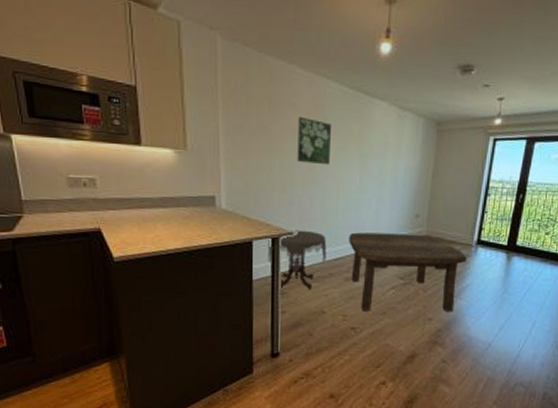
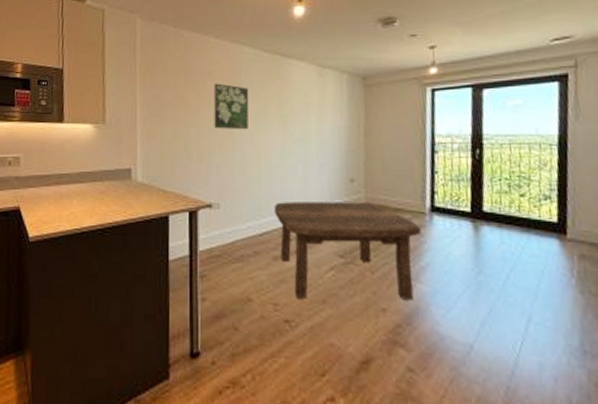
side table: present [268,230,327,290] -> none [185,202,250,272]

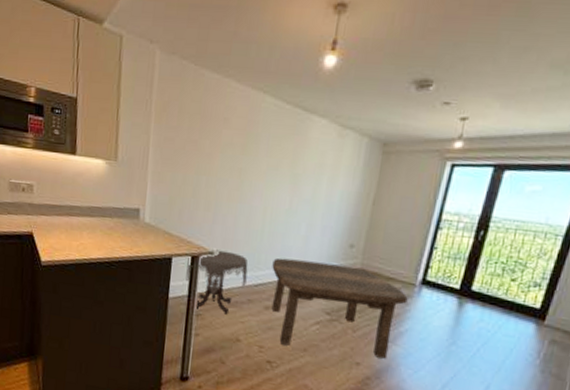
side table: none [185,202,250,272] -> present [186,250,248,315]
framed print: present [214,83,249,130] -> none [225,132,265,184]

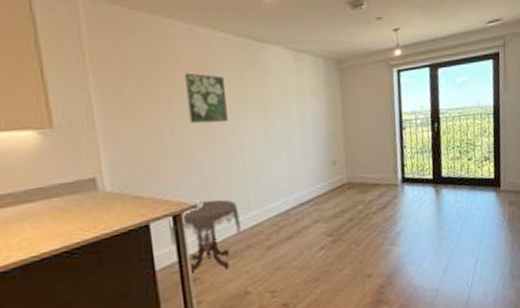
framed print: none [225,132,265,184] -> present [185,73,228,124]
coffee table: present [271,258,408,359] -> none [263,182,395,282]

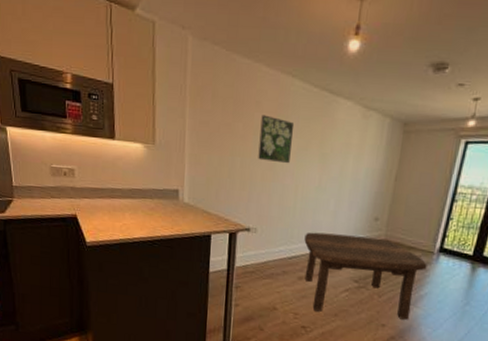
side table: present [169,199,241,272] -> none [224,226,282,286]
coffee table: none [263,182,395,282] -> present [304,232,427,320]

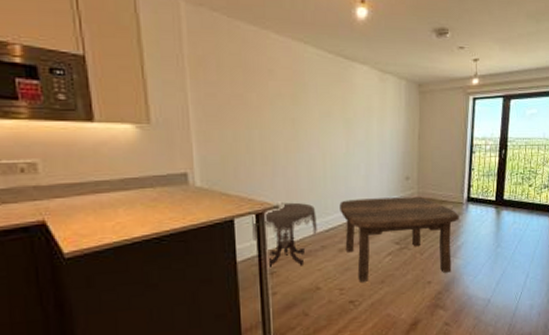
side table: none [224,226,282,286] -> present [252,202,317,266]
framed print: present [258,114,295,164] -> none [276,83,313,132]

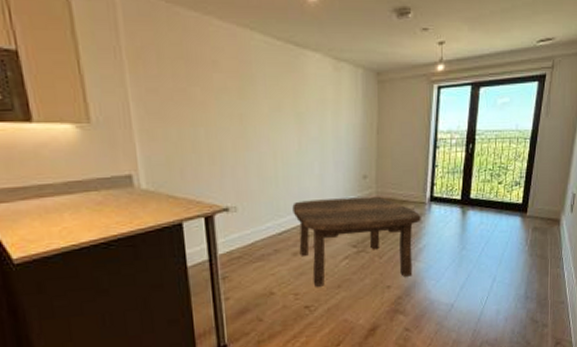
side table: present [252,202,317,266] -> none [201,204,269,271]

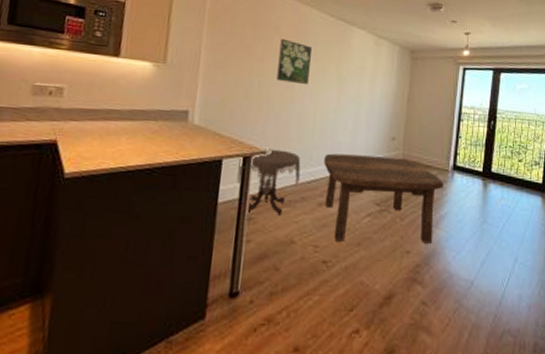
side table: none [201,204,269,271] -> present [237,149,301,216]
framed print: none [221,75,263,129] -> present [276,38,313,85]

